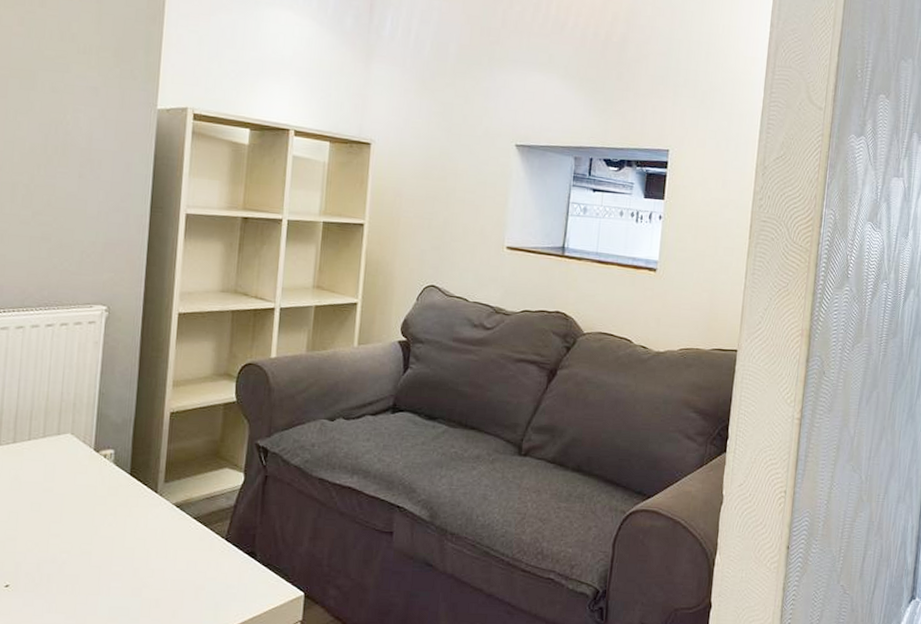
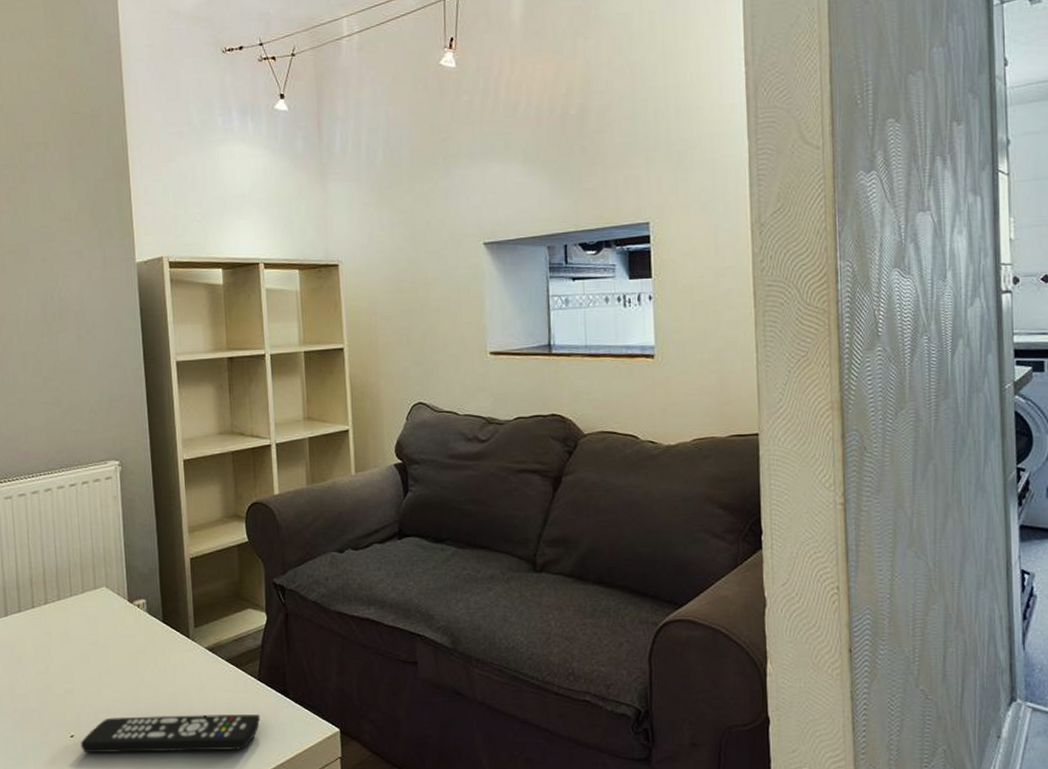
remote control: none [15,568,222,610] -> present [80,713,261,754]

